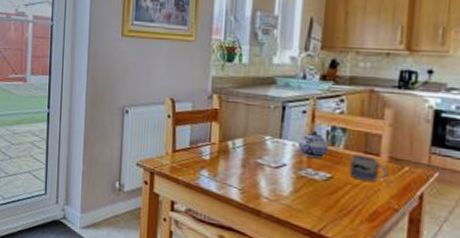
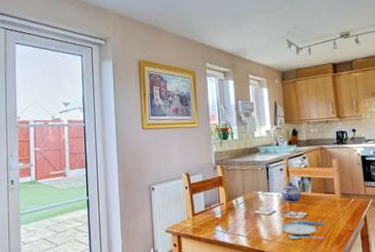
plate: none [291,179,355,213] -> present [281,219,325,240]
mug: present [349,155,389,182] -> none [317,195,343,214]

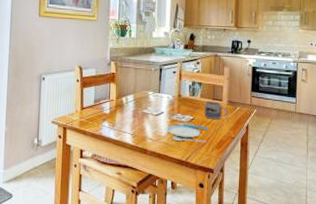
teapot: present [281,183,302,203] -> none [172,86,191,106]
mug: none [317,195,343,214] -> present [204,101,228,119]

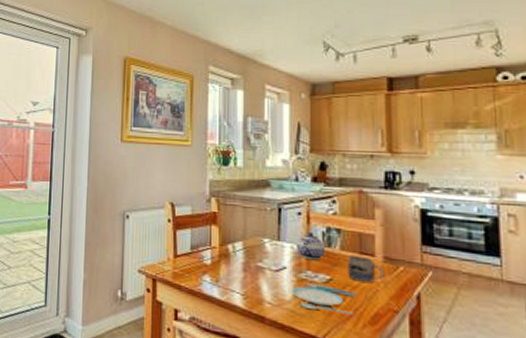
teapot: none [172,86,191,106] -> present [297,233,326,261]

